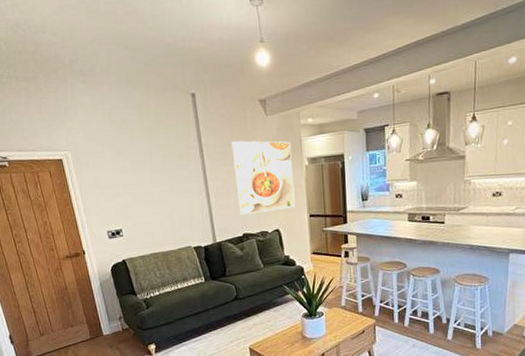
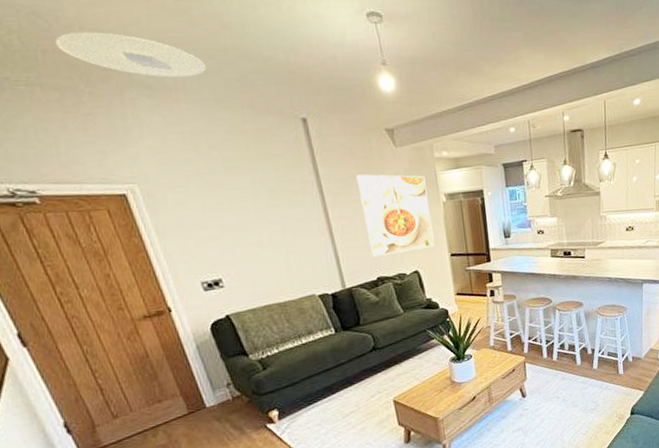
ceiling light: none [27,34,124,66] -> present [55,31,207,77]

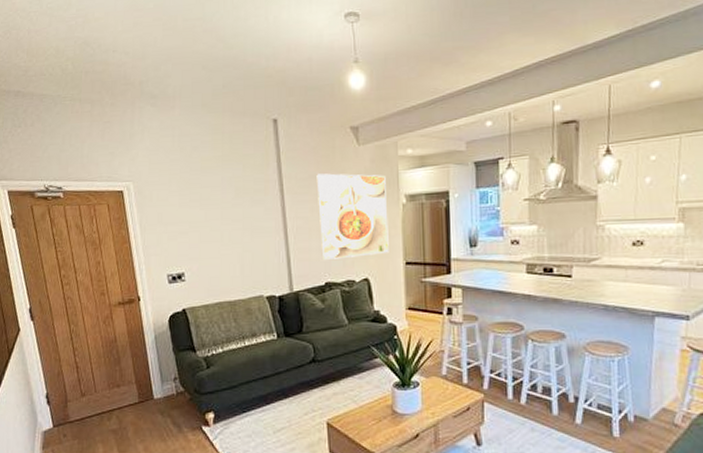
ceiling light: present [55,31,207,77] -> none [95,53,201,88]

